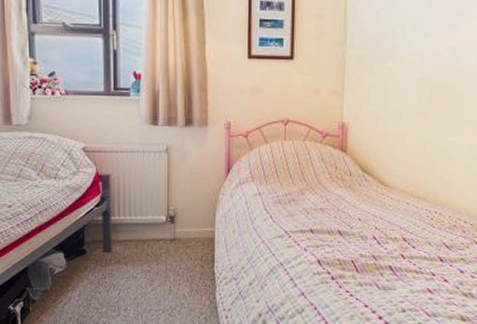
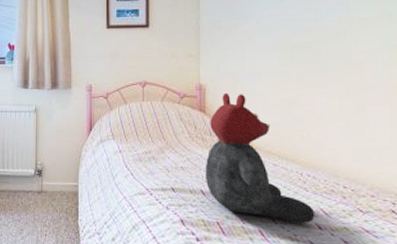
teddy bear: none [342,132,439,257] -> present [205,92,315,223]

